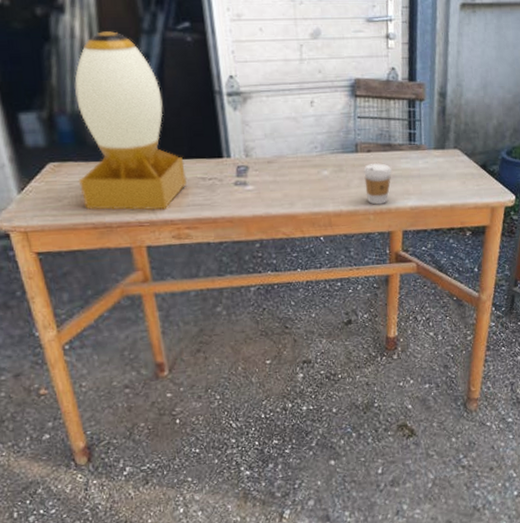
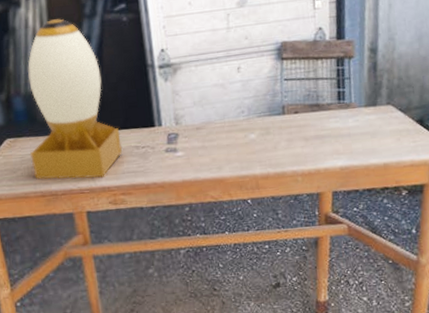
coffee cup: present [363,162,392,206] -> none [291,123,320,167]

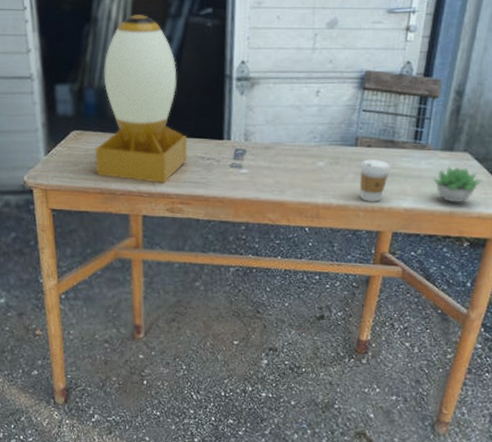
coffee cup: none [291,123,320,167] -> present [359,158,390,203]
succulent plant: none [362,120,409,155] -> present [432,166,482,202]

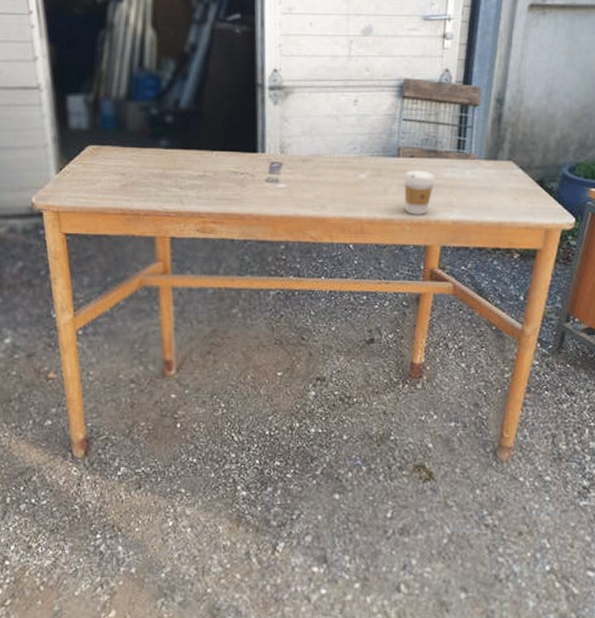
desk lamp: present [94,15,187,184] -> none [113,20,218,201]
succulent plant: present [432,166,482,202] -> none [478,175,528,213]

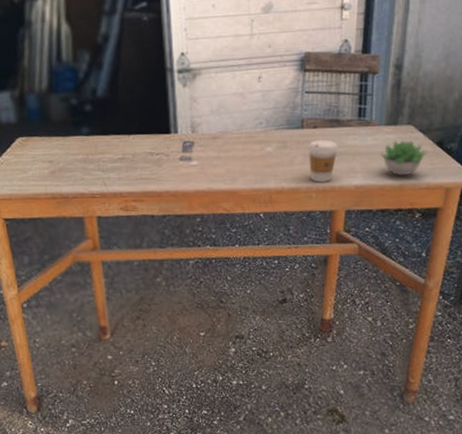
succulent plant: none [478,175,528,213] -> present [380,140,428,175]

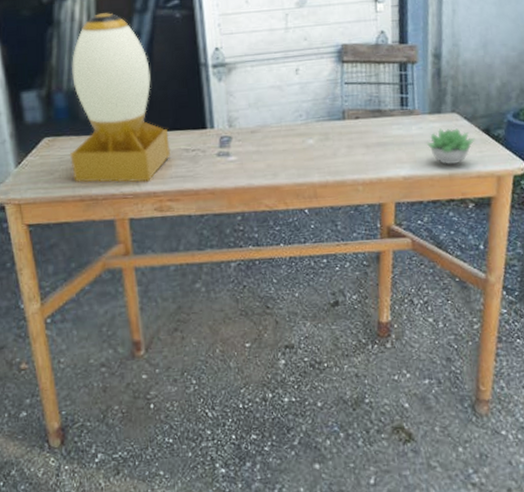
desk lamp: none [41,14,136,183] -> present [69,13,170,183]
coffee cup: present [308,139,338,184] -> none [351,129,382,176]

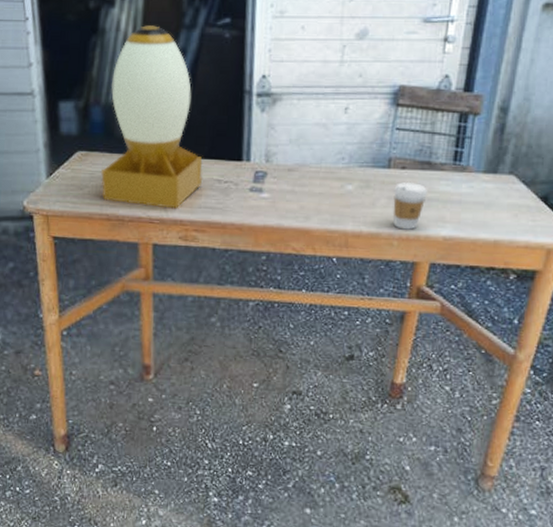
coffee cup: none [351,129,382,176] -> present [392,181,427,231]
succulent plant: present [426,128,475,165] -> none [474,190,530,230]

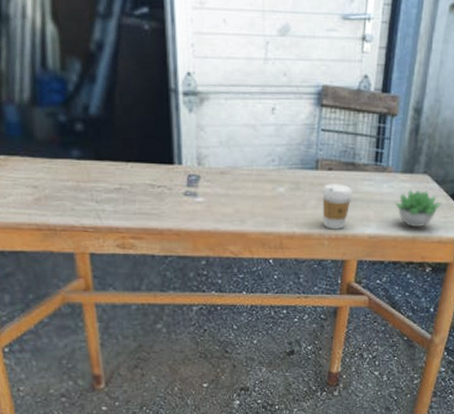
desk lamp: present [100,25,202,209] -> none [23,12,134,216]
succulent plant: none [474,190,530,230] -> present [394,189,442,227]

